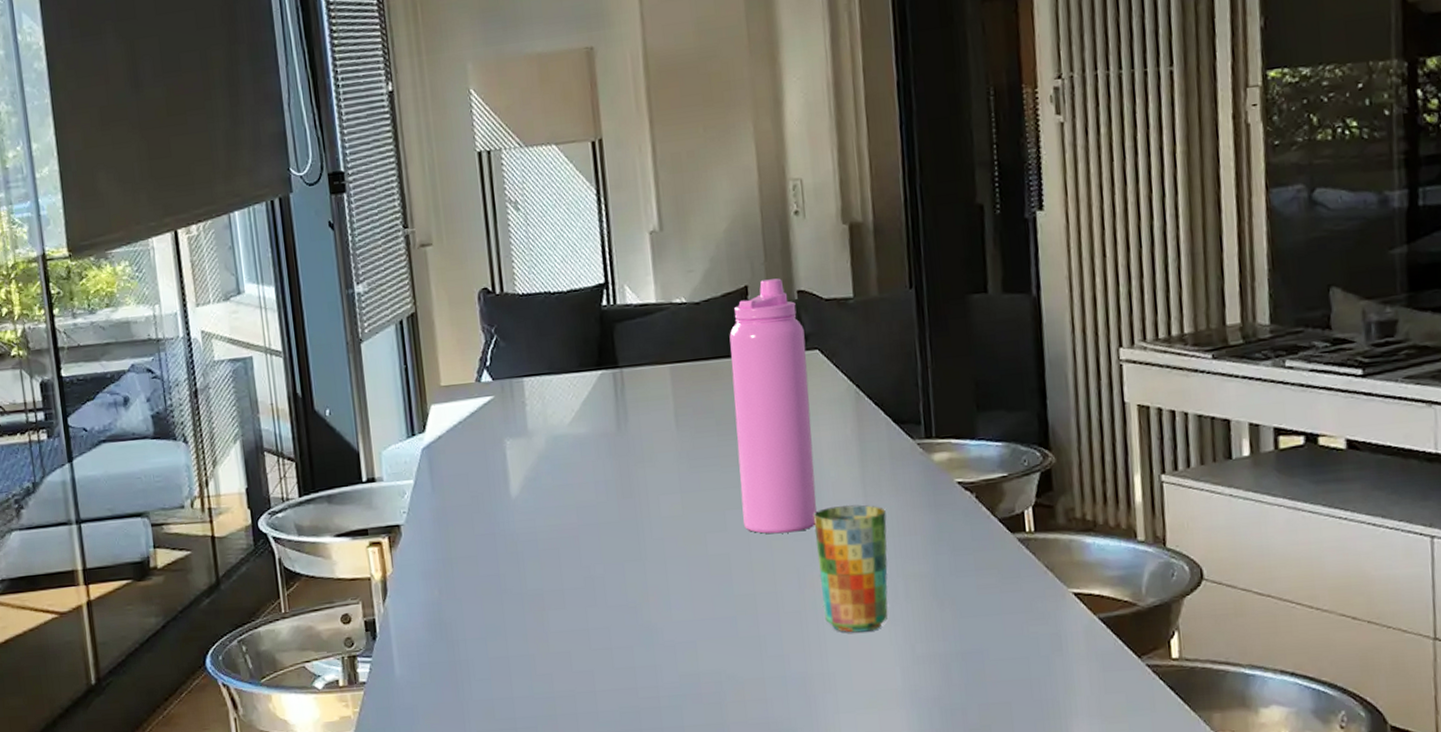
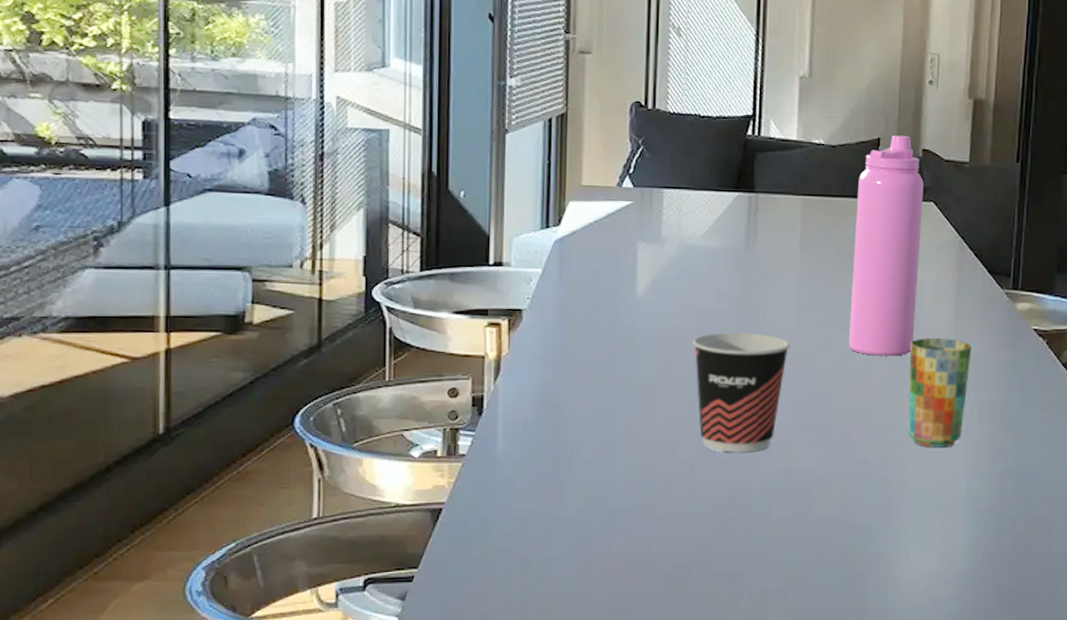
cup: none [575,523,681,658] -> present [693,332,791,452]

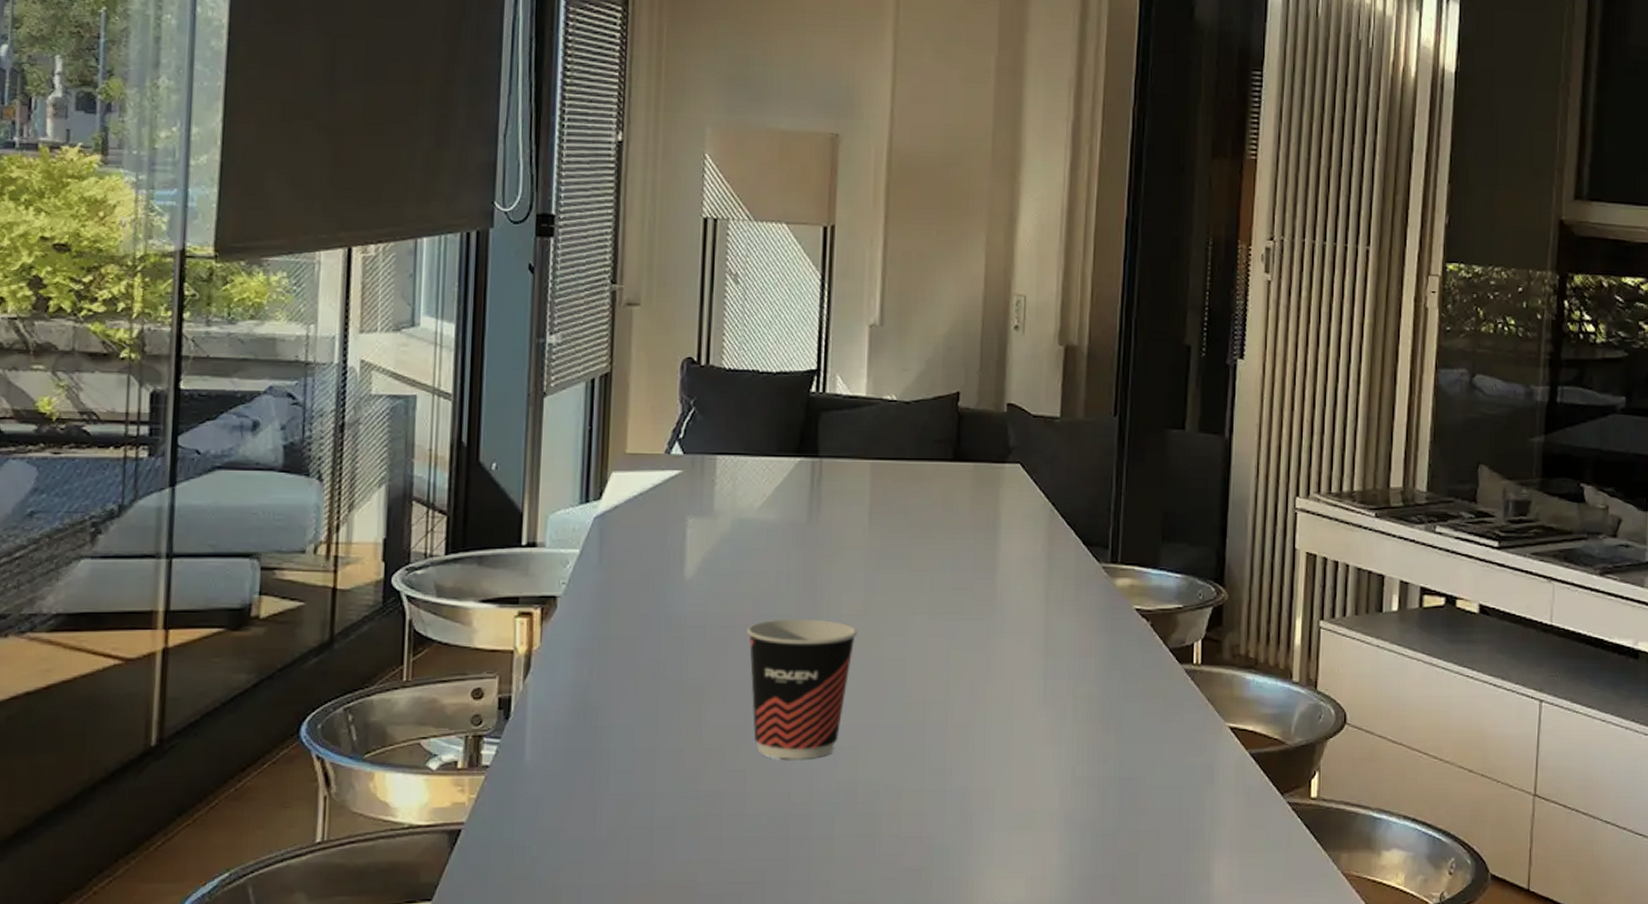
water bottle: present [848,135,924,356] -> none [923,388,1009,643]
cup: present [908,337,972,447] -> none [991,620,1065,750]

